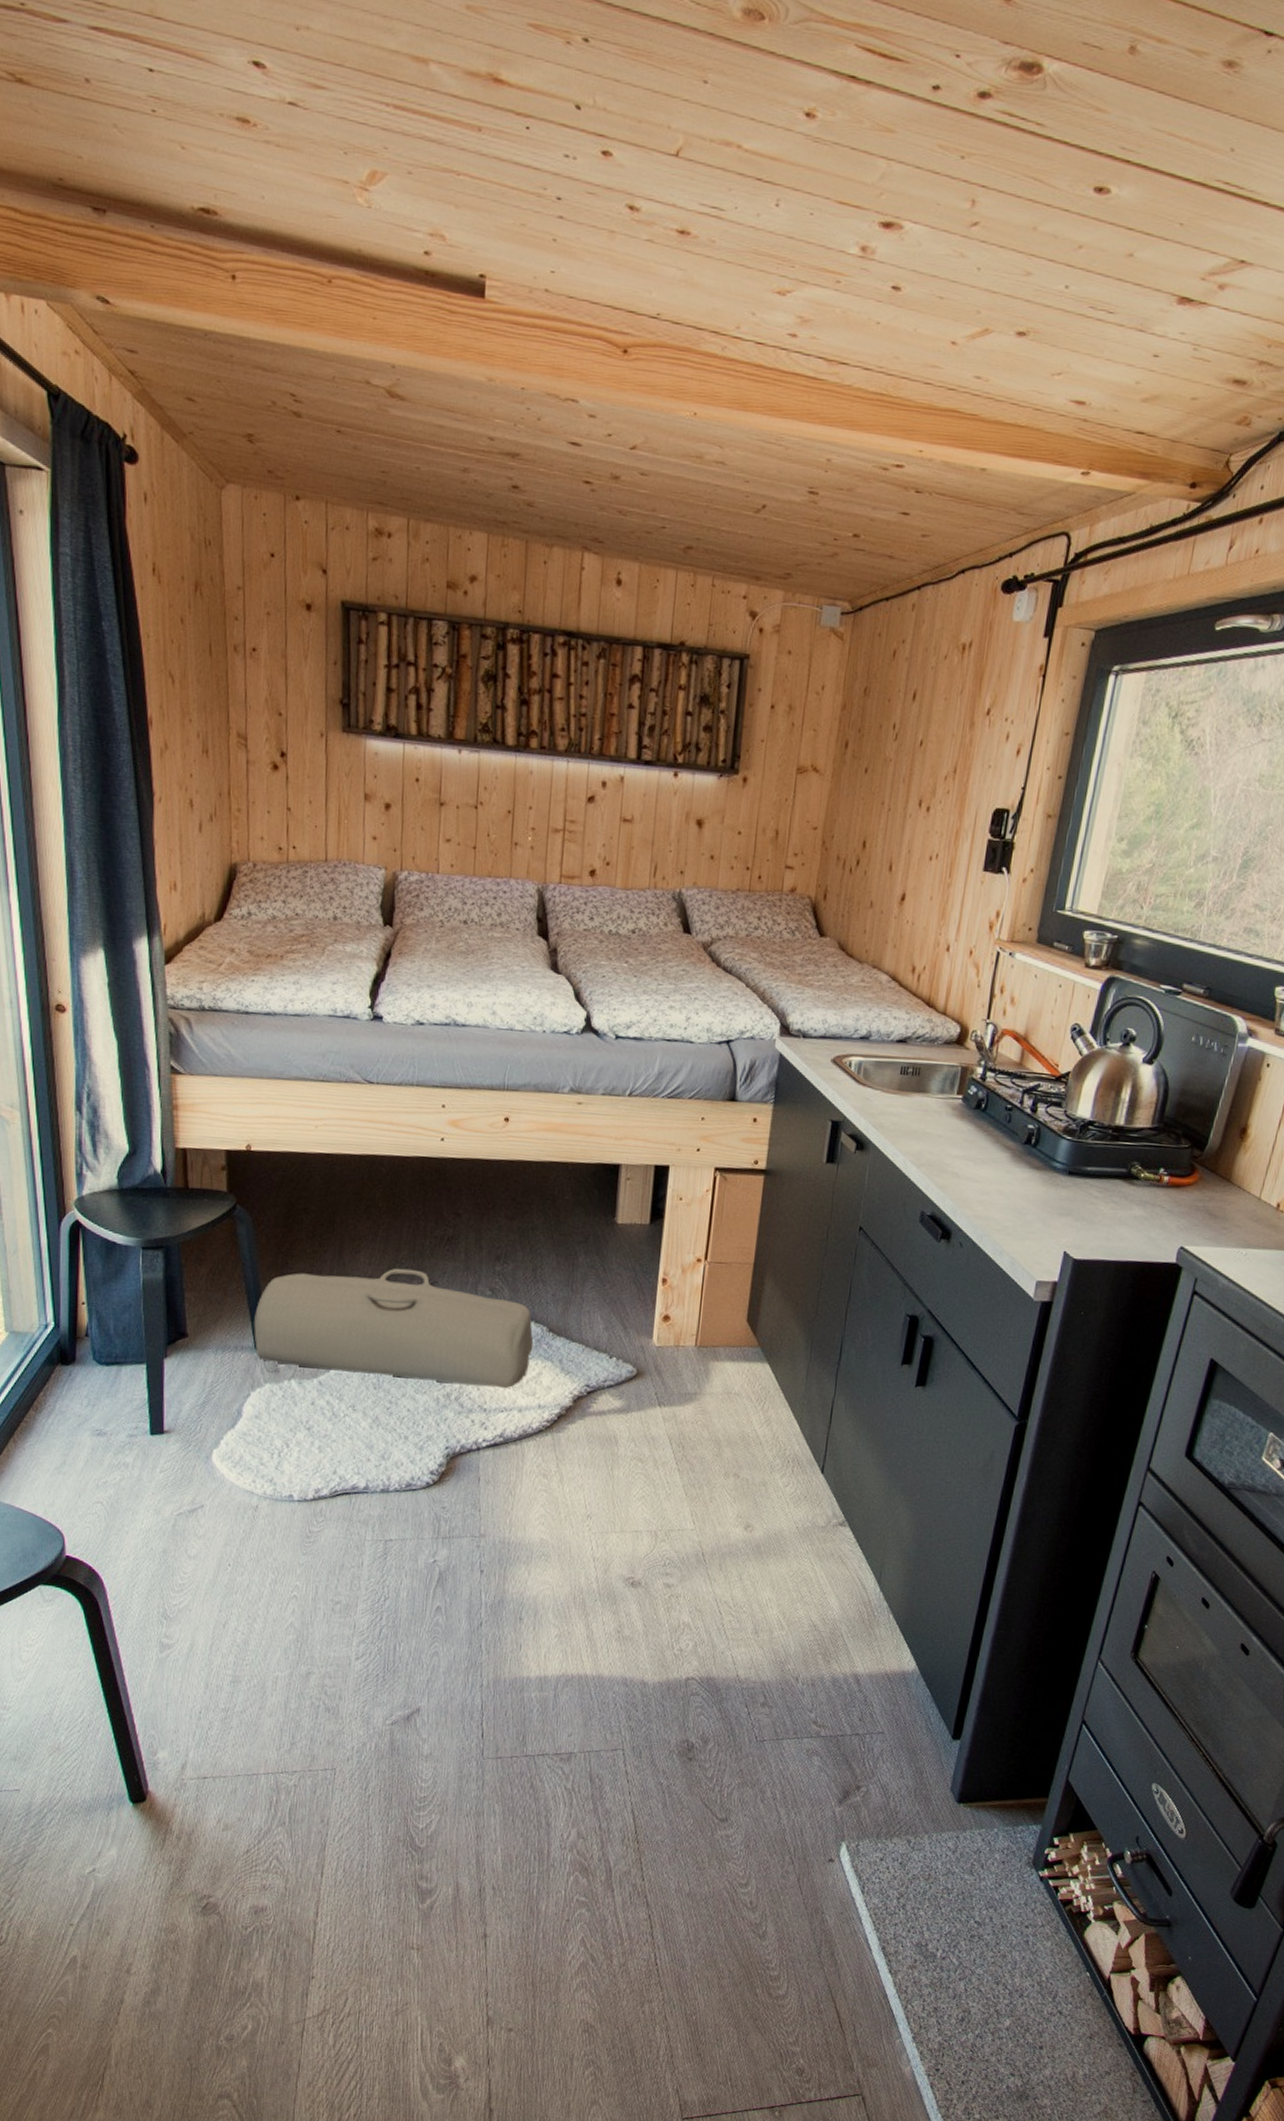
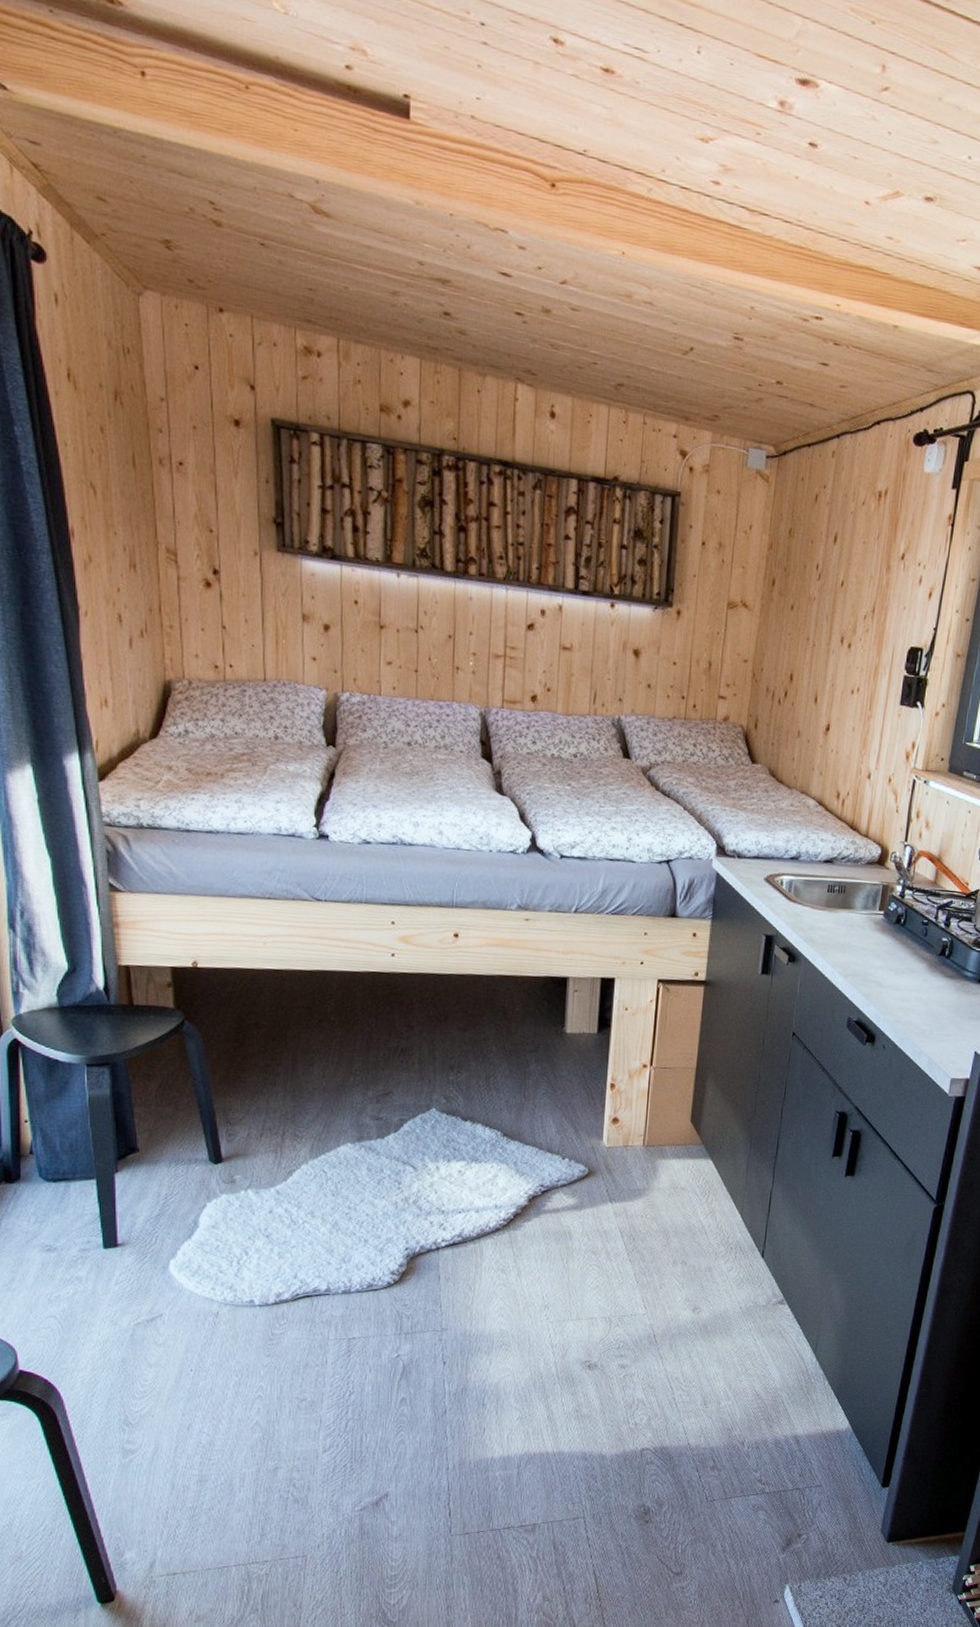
duffel bag: present [254,1268,534,1389] -> none [208,1079,489,1191]

